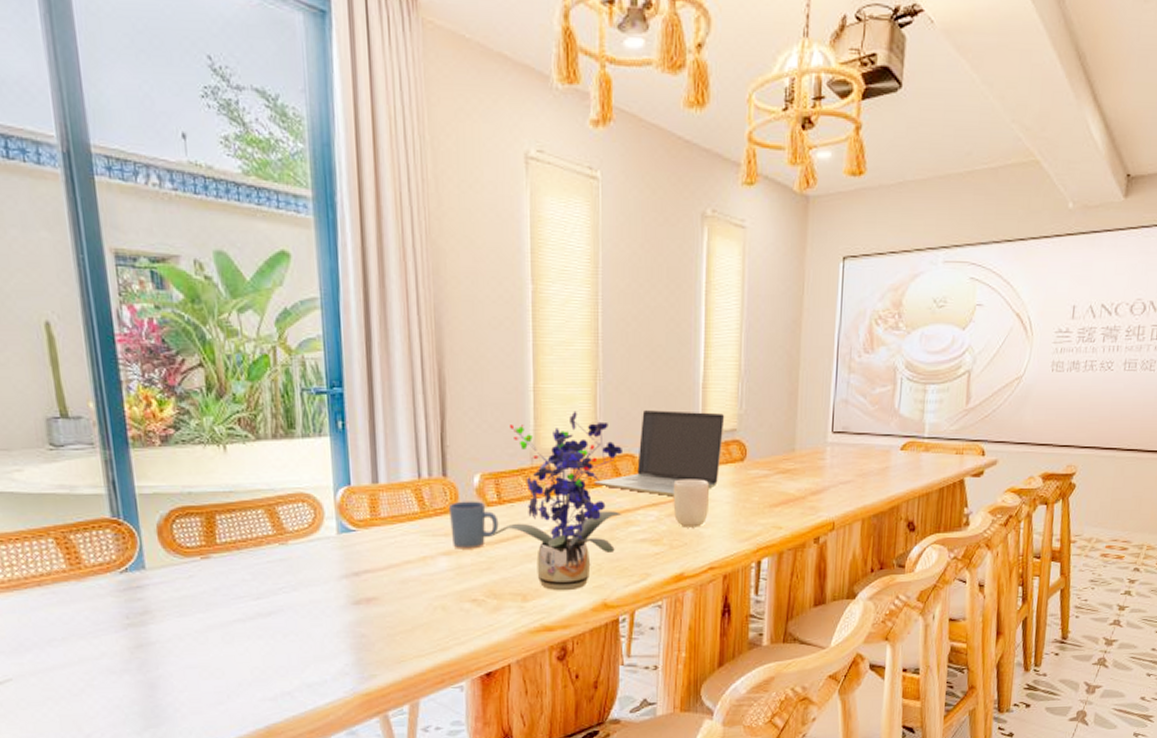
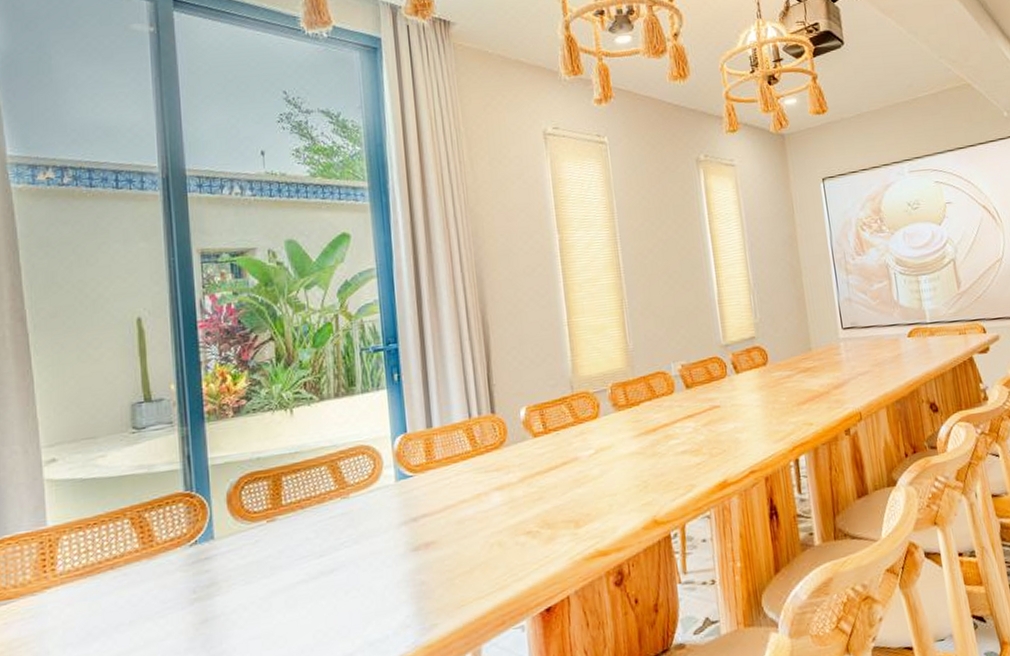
mug: present [448,501,499,549] -> none [498,433,547,483]
flower arrangement: present [493,410,624,591] -> none [542,338,661,513]
laptop: present [593,410,725,497] -> none [630,324,746,407]
cup: present [673,479,709,528] -> none [704,386,741,435]

